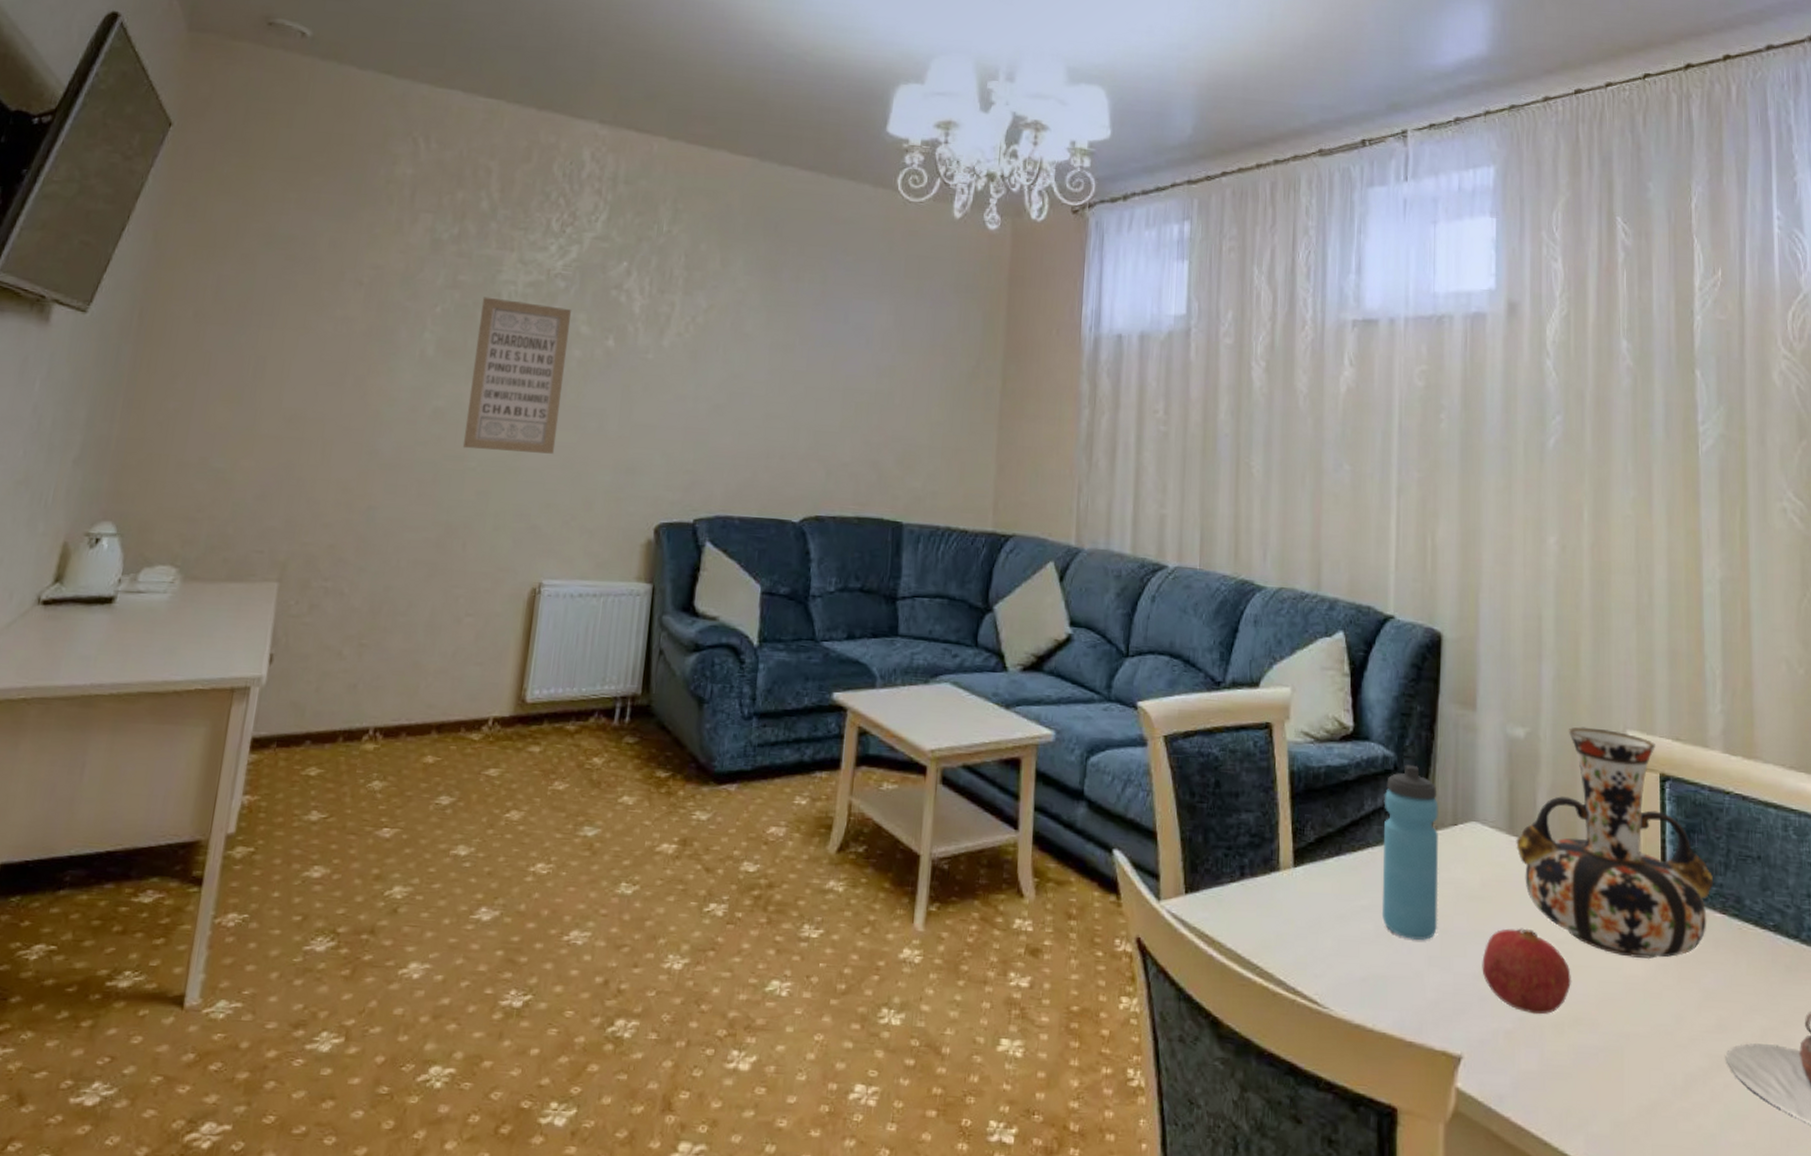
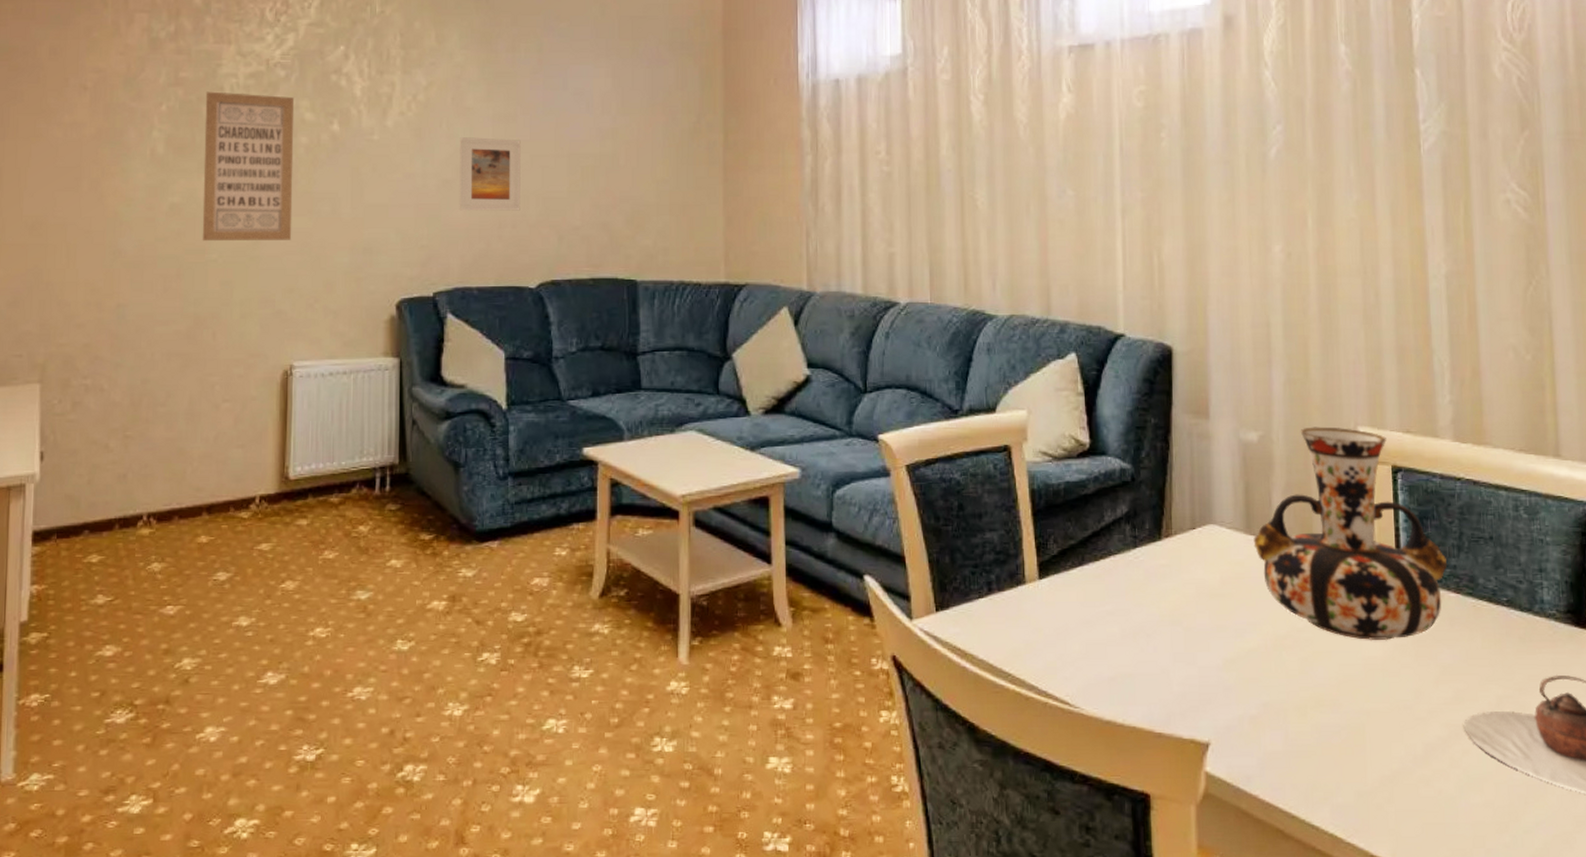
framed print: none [728,363,797,442] -> present [459,137,521,211]
water bottle: present [1381,764,1439,941] -> none [1123,475,1181,640]
fruit: present [1482,928,1572,1015] -> none [1225,620,1313,700]

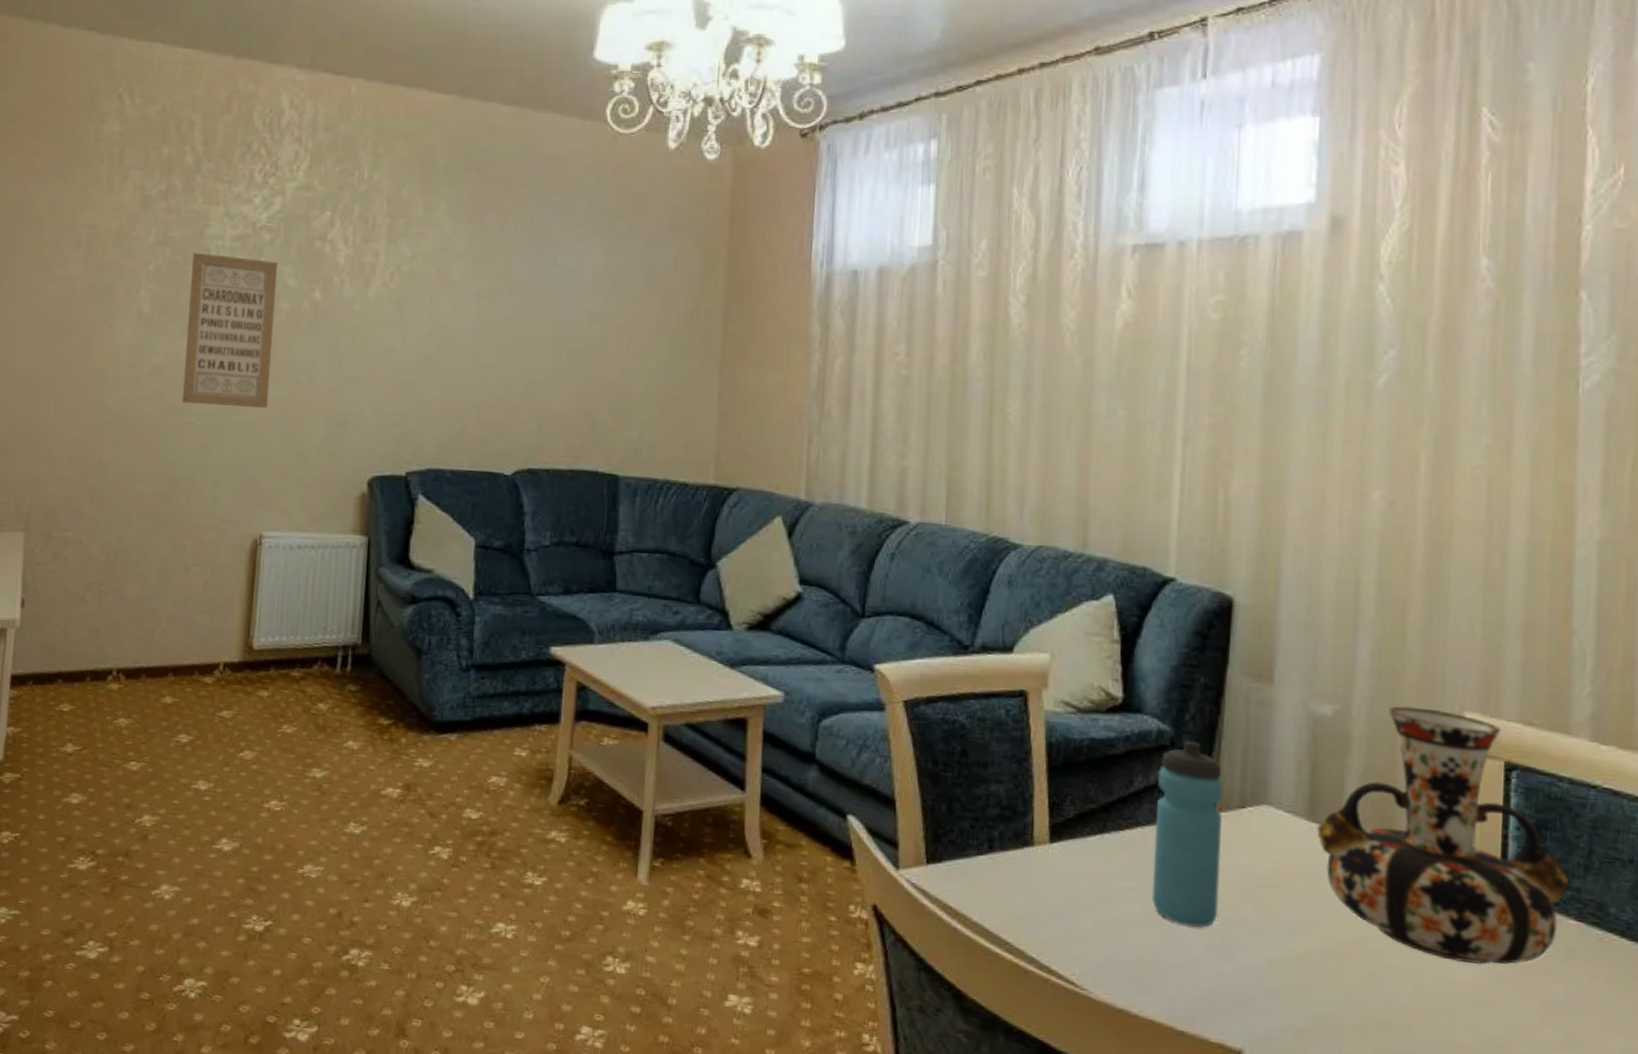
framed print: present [459,137,521,211] -> none [437,312,505,393]
water bottle: none [1123,475,1181,640] -> present [1151,740,1223,928]

